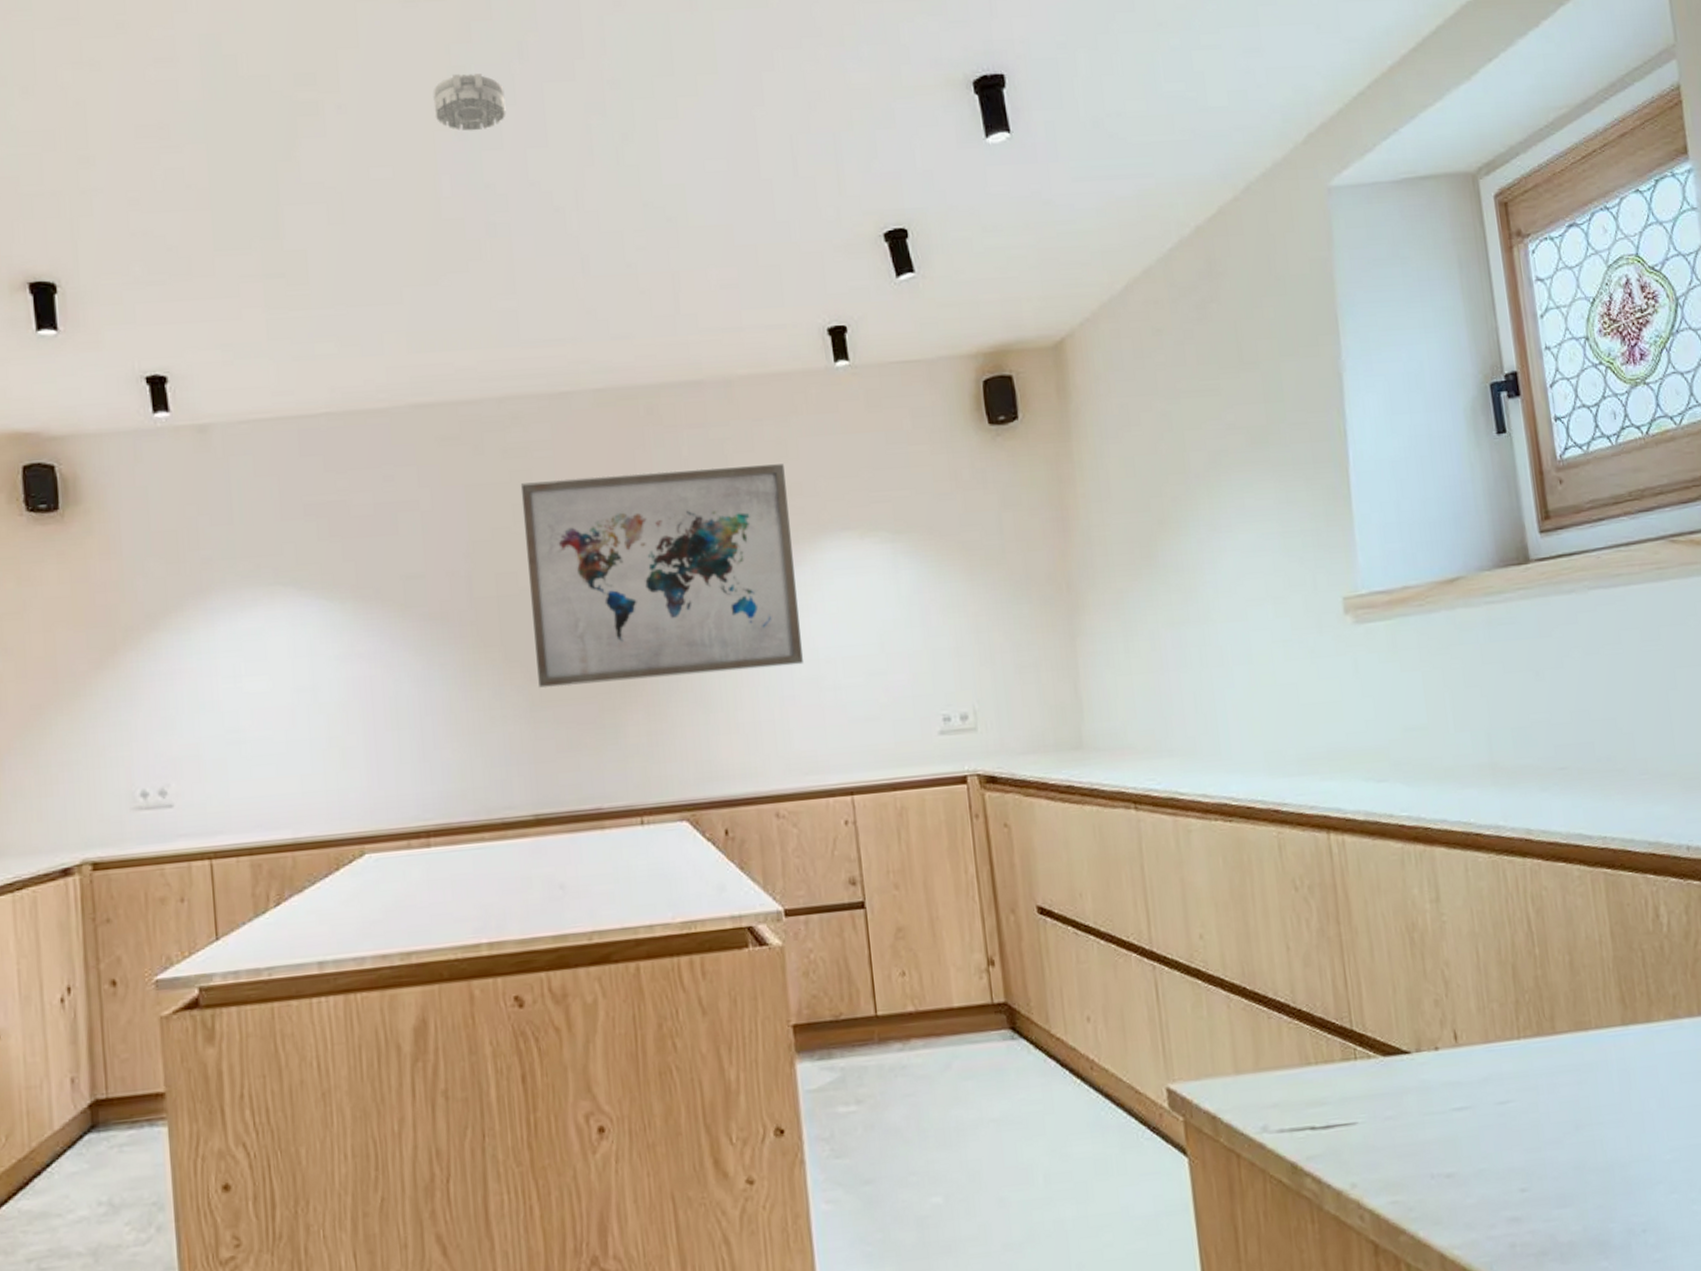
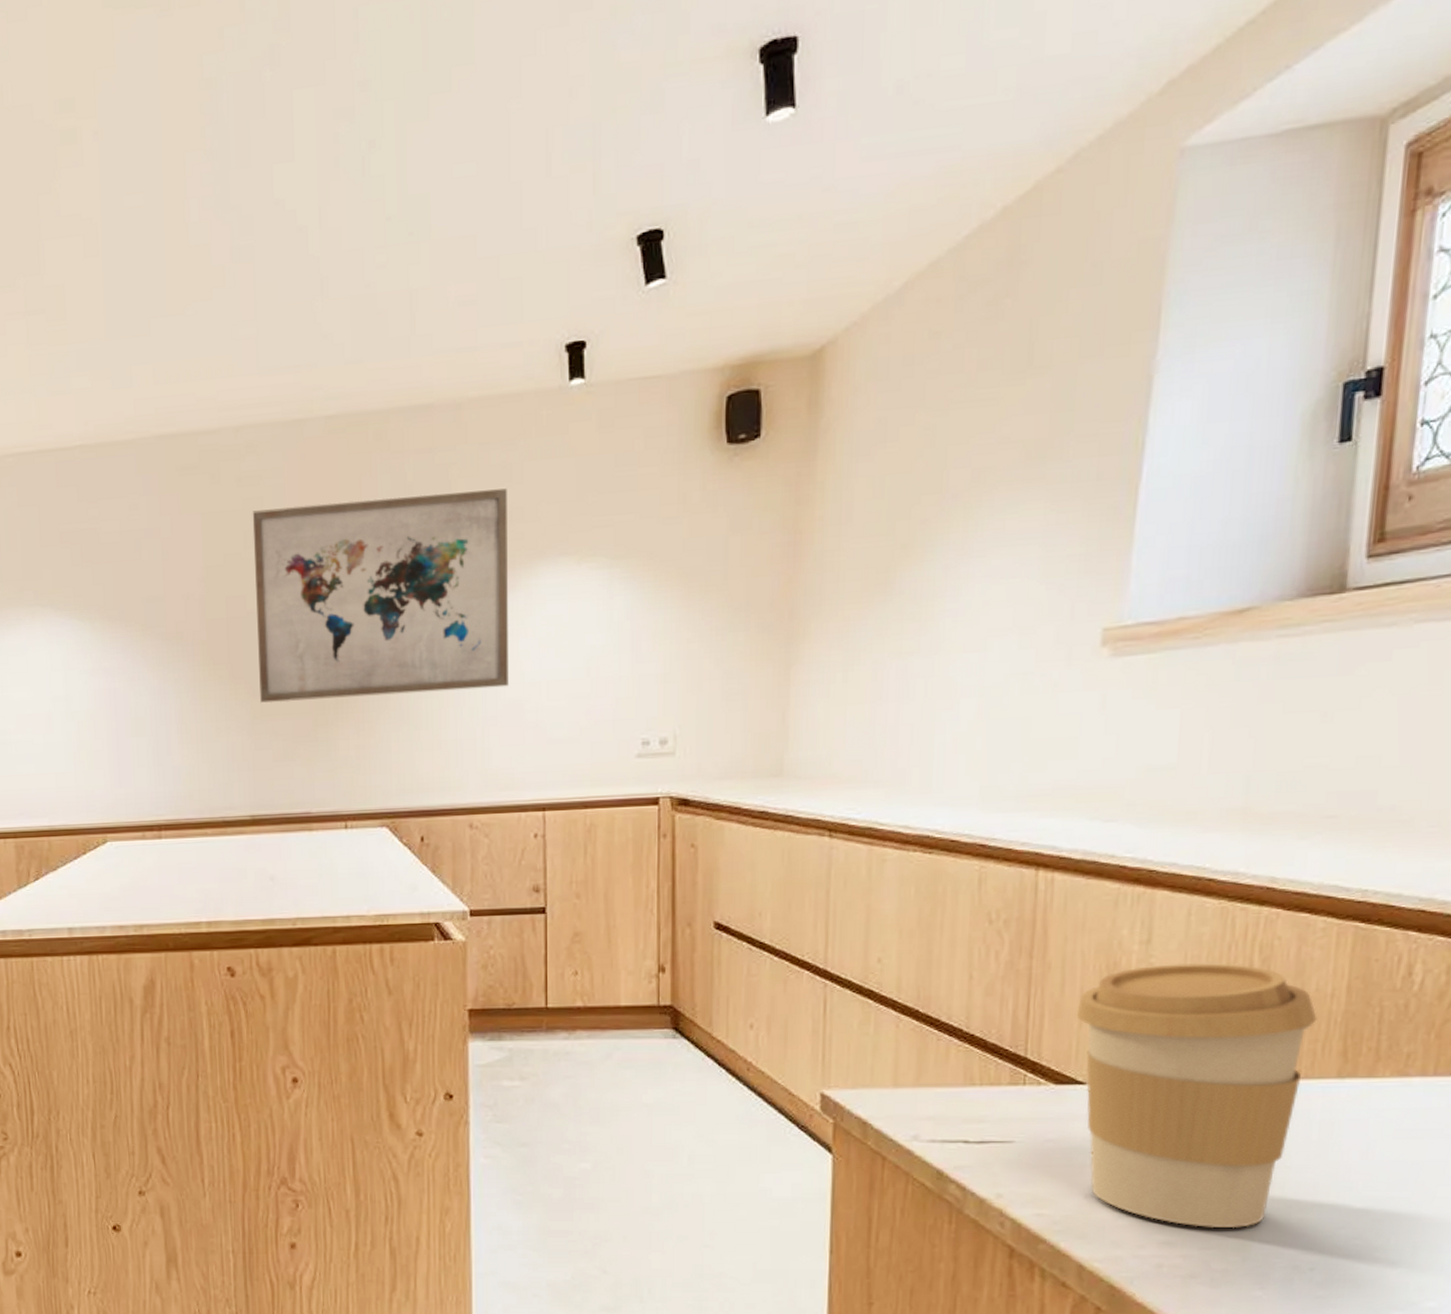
smoke detector: present [433,73,506,131] -> none [184,85,255,150]
coffee cup: none [1388,917,1595,1197] -> present [1076,963,1317,1229]

